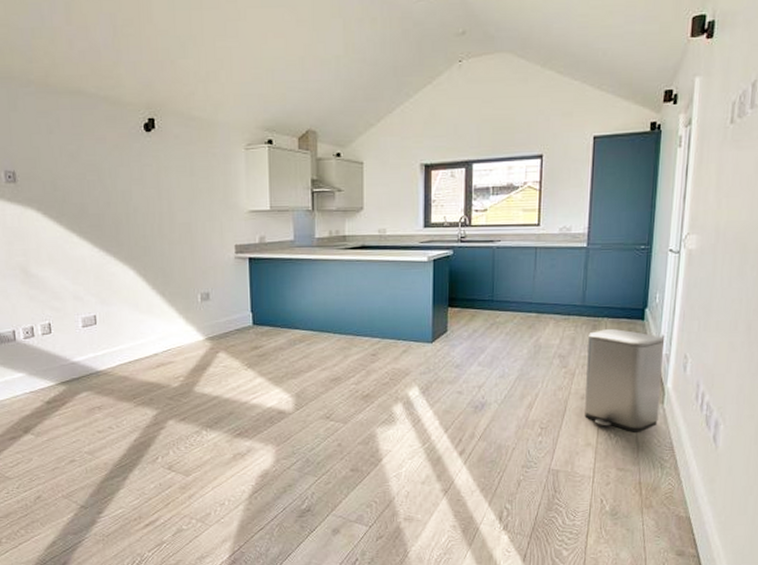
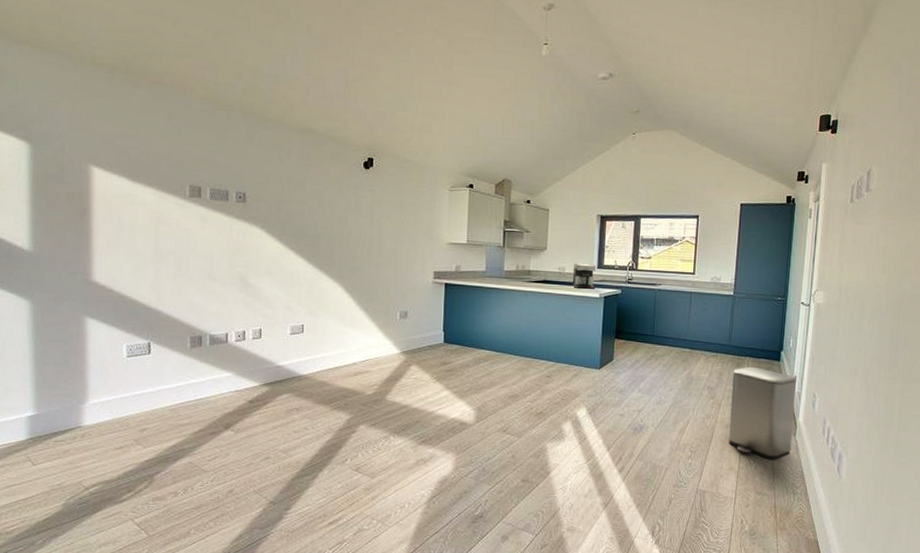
coffee maker: none [395,222,423,254] -> present [572,263,596,290]

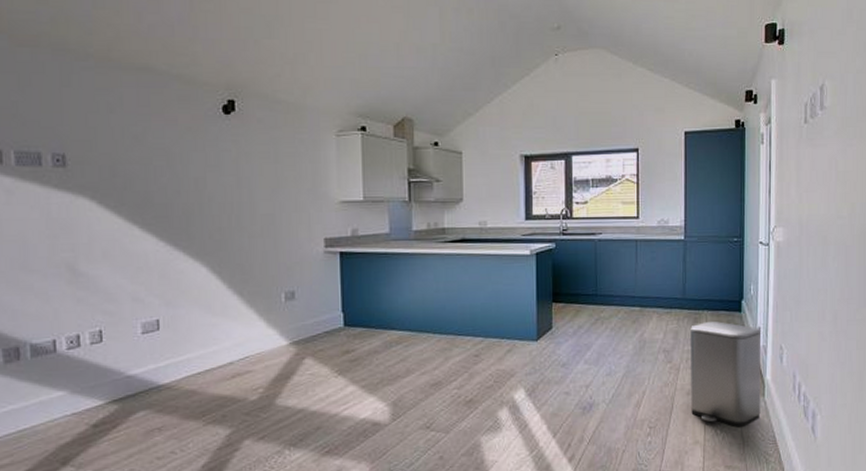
coffee maker: present [572,263,596,290] -> none [496,215,525,247]

